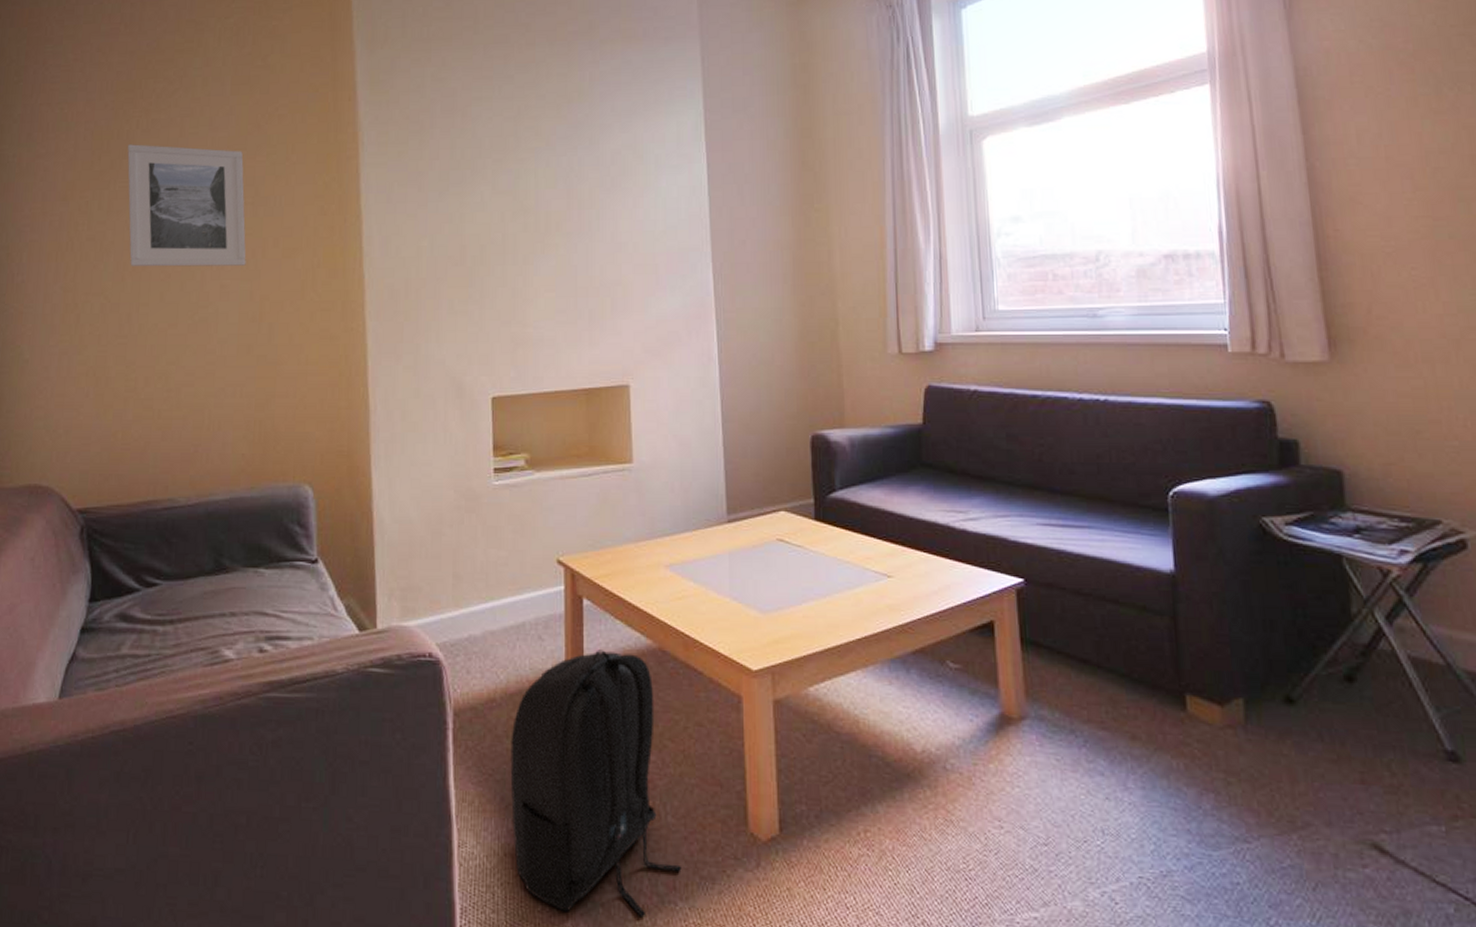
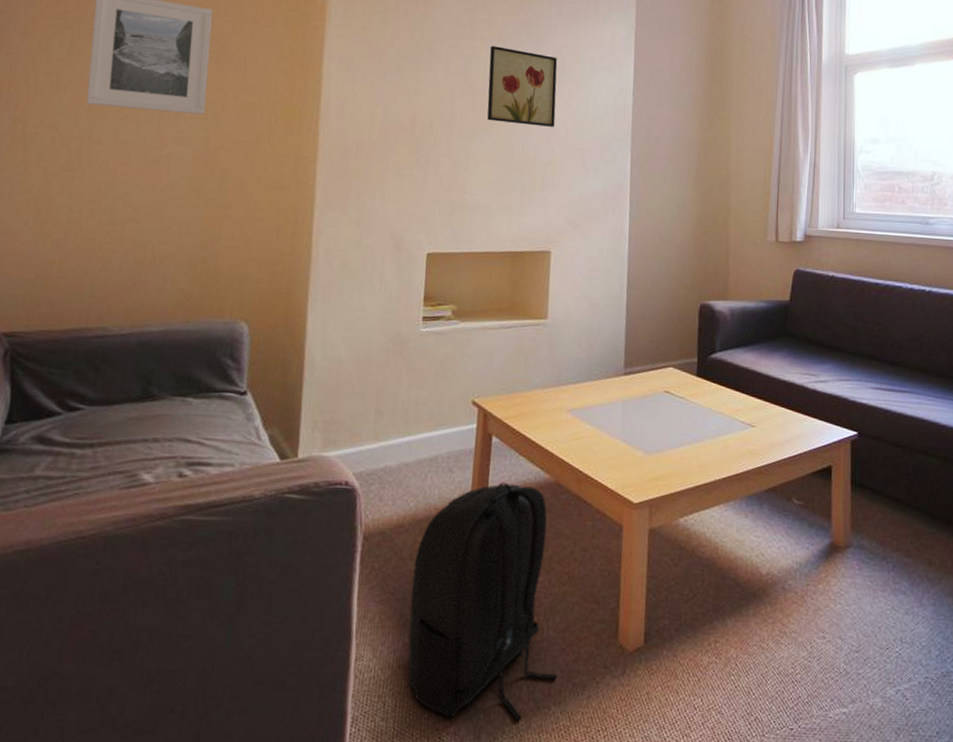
wall art: none [539,156,620,243] -> present [487,46,558,127]

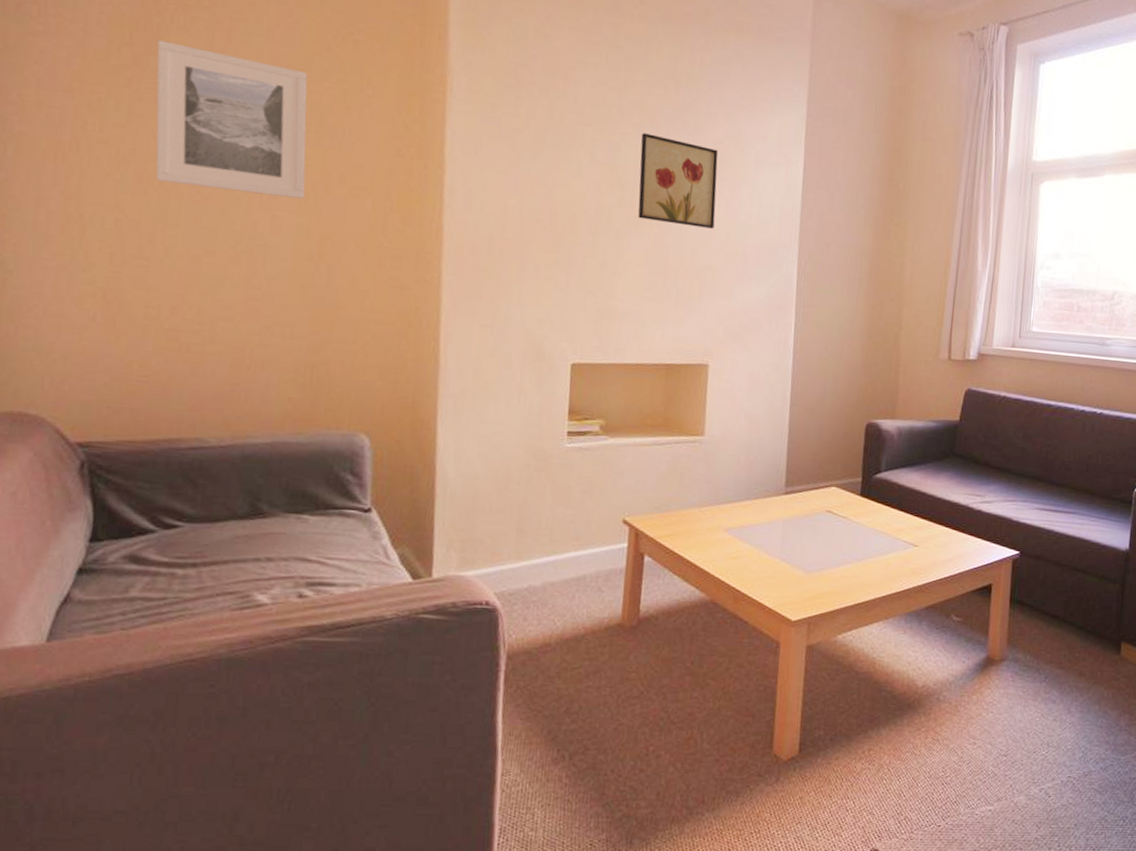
backpack: present [408,482,557,722] -> none [557,601,711,827]

